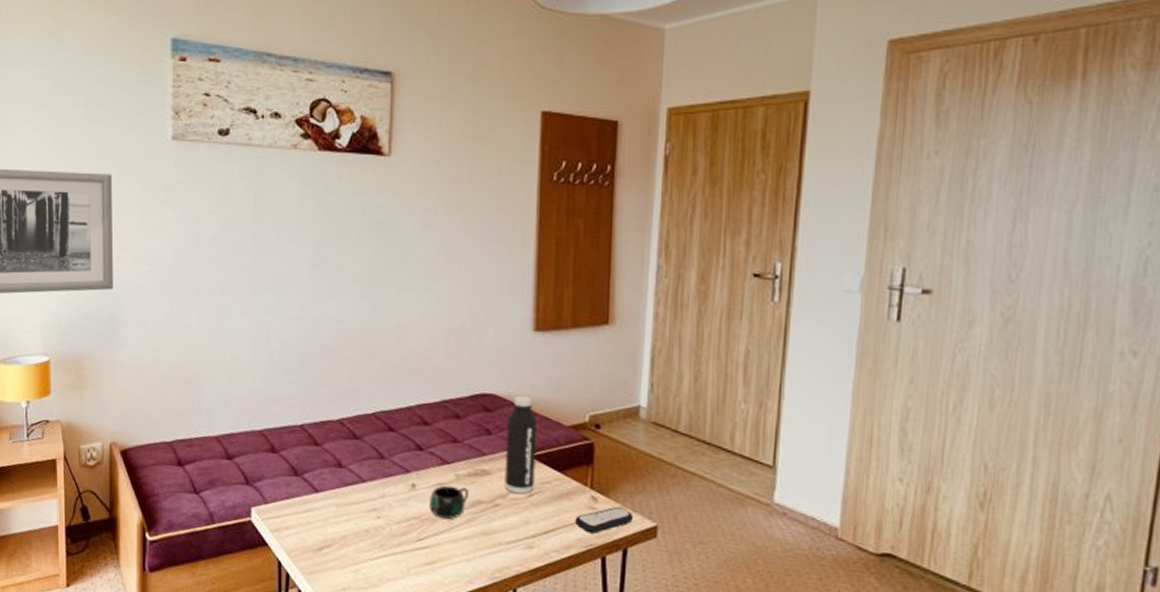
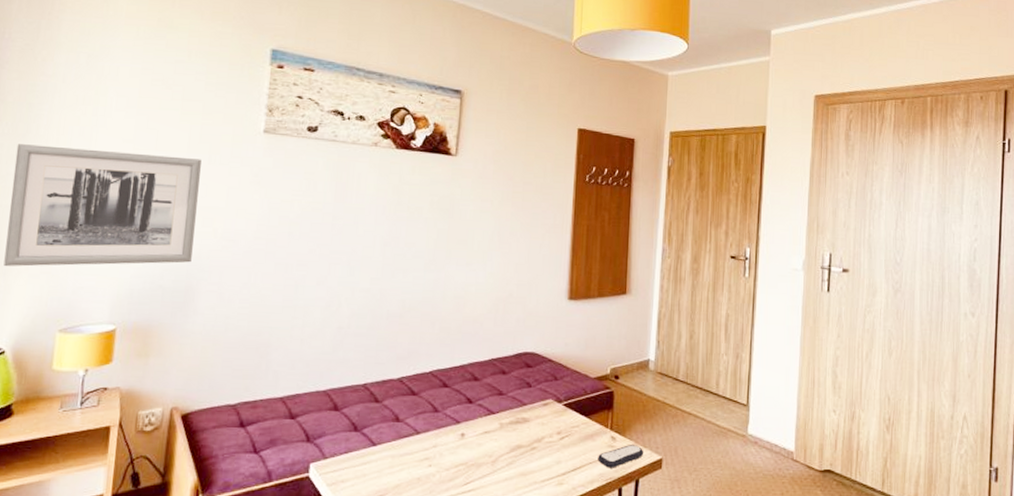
mug: present [430,485,468,519] -> none [476,433,510,463]
water bottle: present [504,395,537,494] -> none [541,353,569,438]

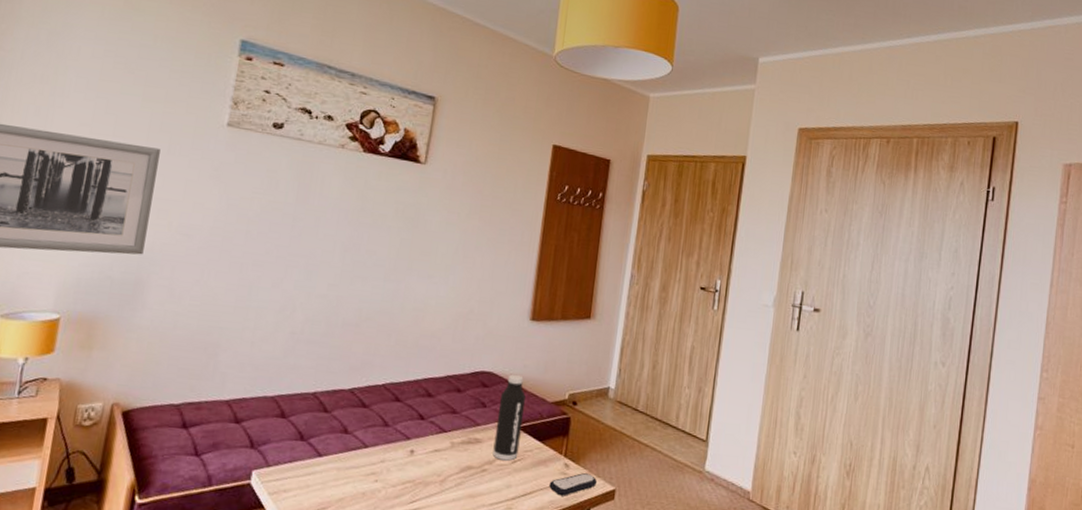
water bottle: none [541,353,569,438] -> present [492,374,526,461]

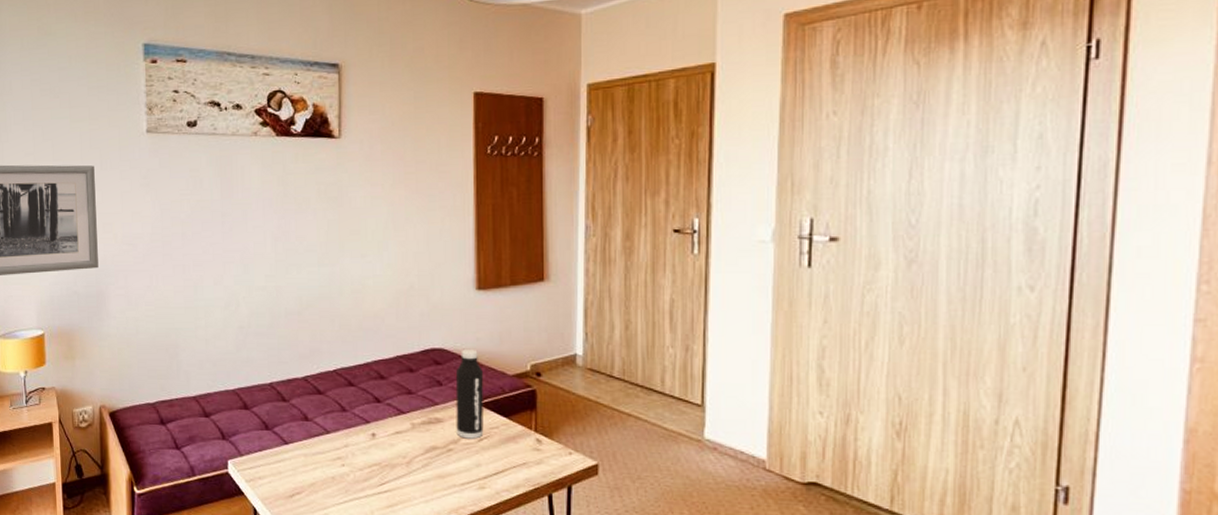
remote control: present [549,473,598,496] -> none [522,448,576,473]

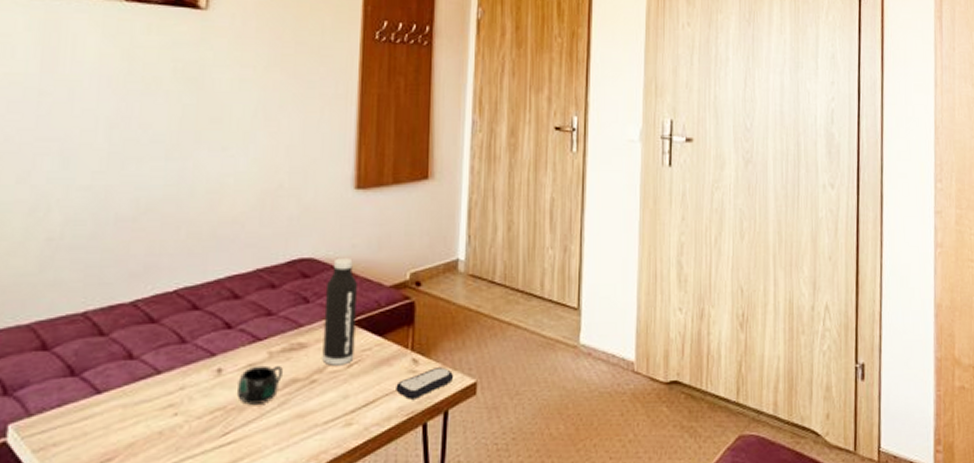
mug: none [389,433,424,464] -> present [237,365,283,405]
remote control: none [522,448,576,473] -> present [396,367,454,400]

